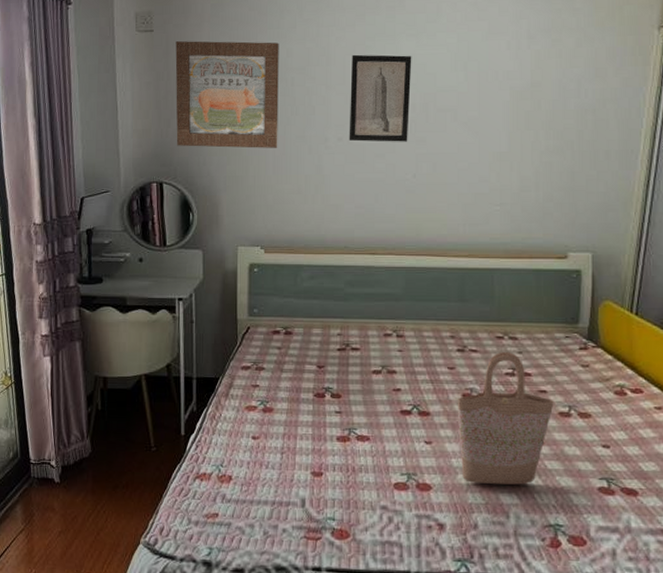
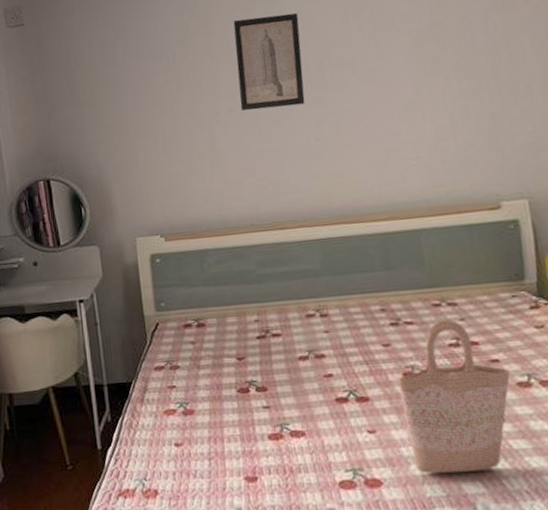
wall art: present [175,41,279,148] -> none [48,19,167,140]

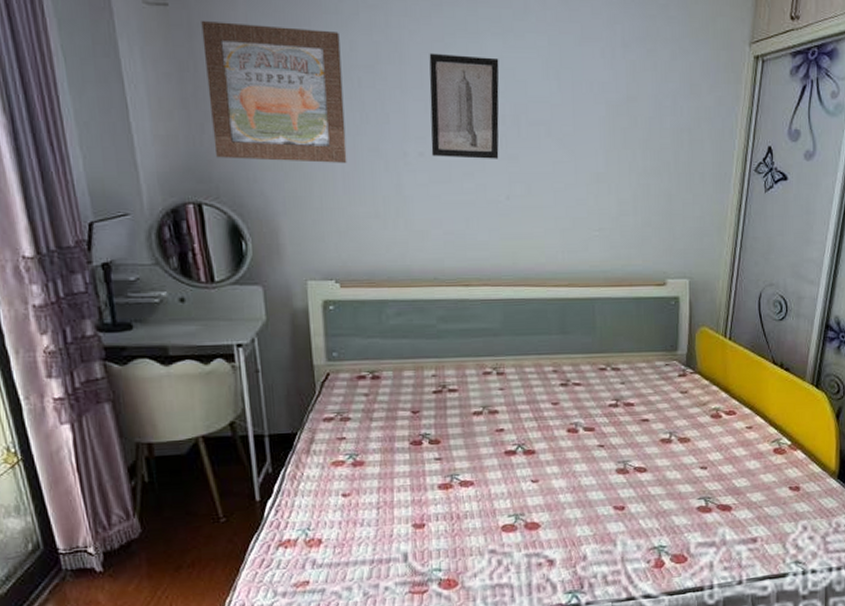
wall art: none [48,19,167,140] -> present [201,21,347,163]
shopping bag: present [393,320,515,473] -> none [558,384,660,517]

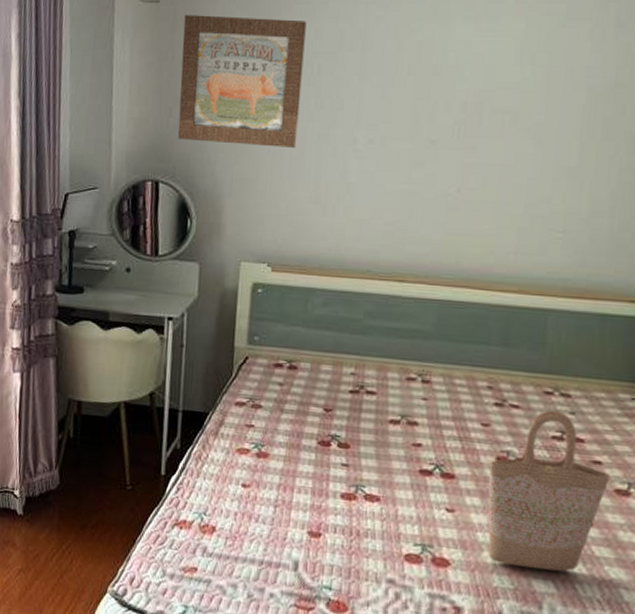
wall art: present [429,53,500,159] -> none [382,38,468,148]
shopping bag: none [558,384,660,517] -> present [484,411,615,572]

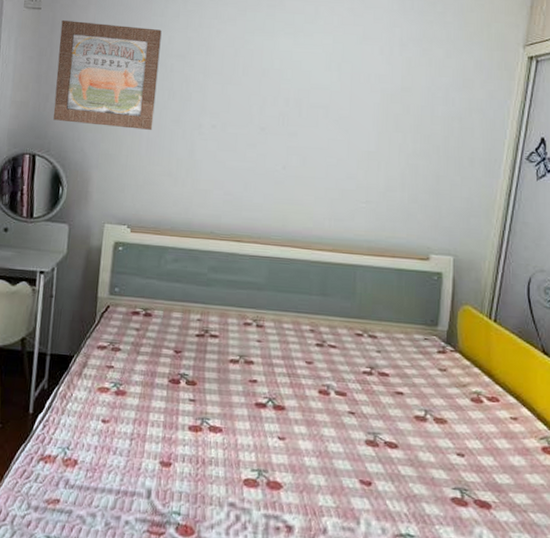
shopping bag: present [484,411,615,572] -> none [309,350,415,490]

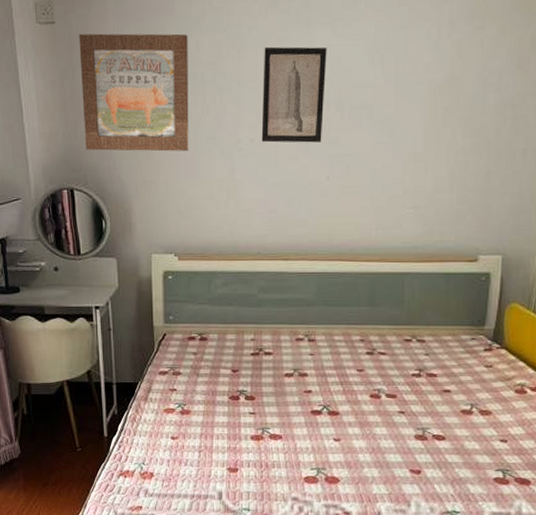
wall art: none [222,47,289,134] -> present [261,46,327,143]

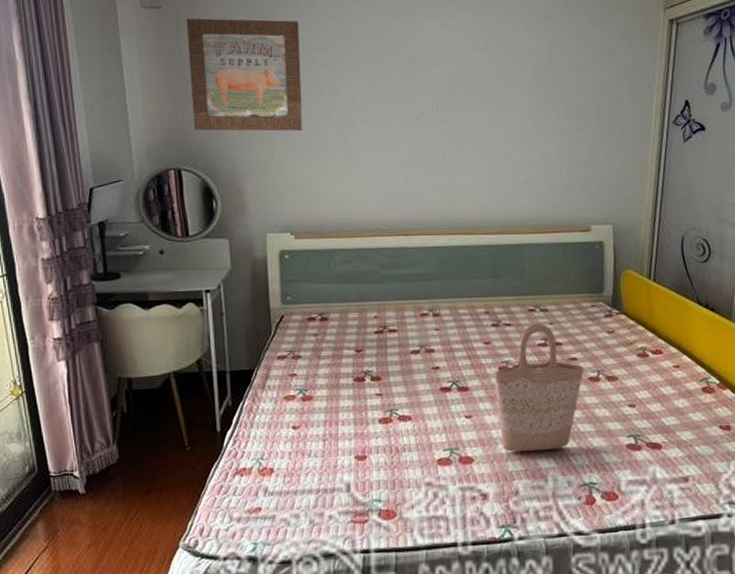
wall art: present [261,46,327,143] -> none [374,33,435,123]
shopping bag: none [361,355,461,477] -> present [490,324,588,452]

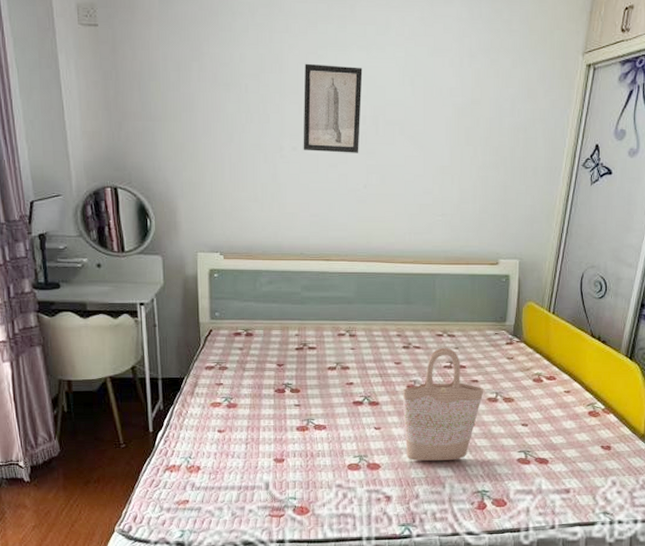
wall art: present [186,18,303,131] -> none [123,39,234,155]
wall art: none [374,33,435,123] -> present [303,63,363,153]

